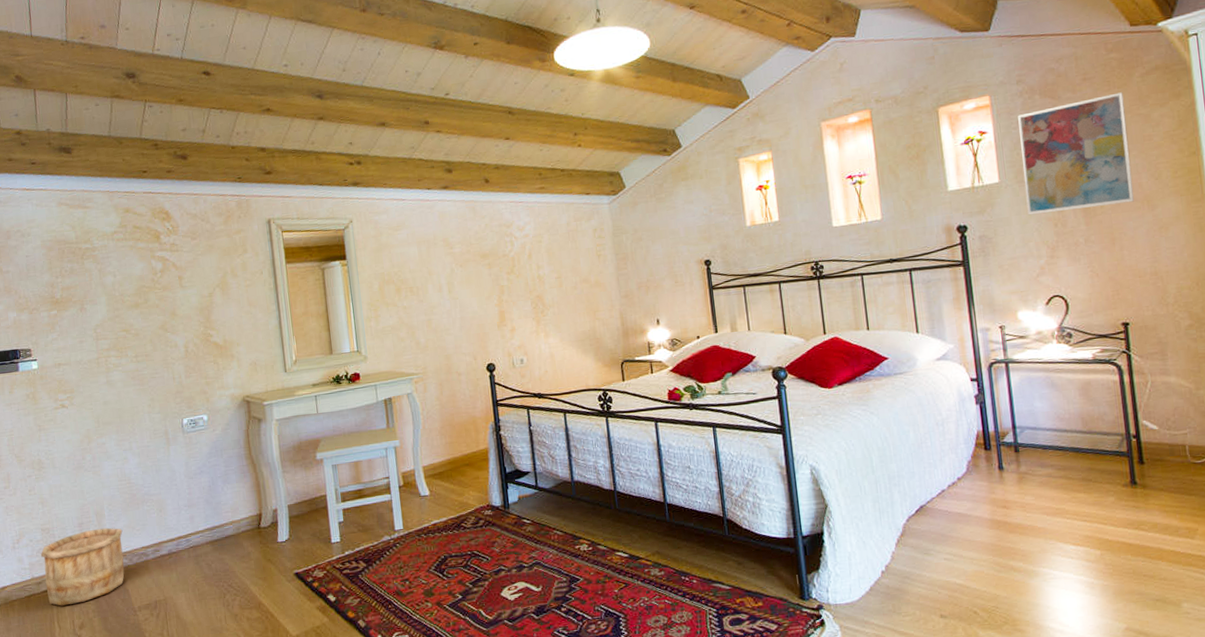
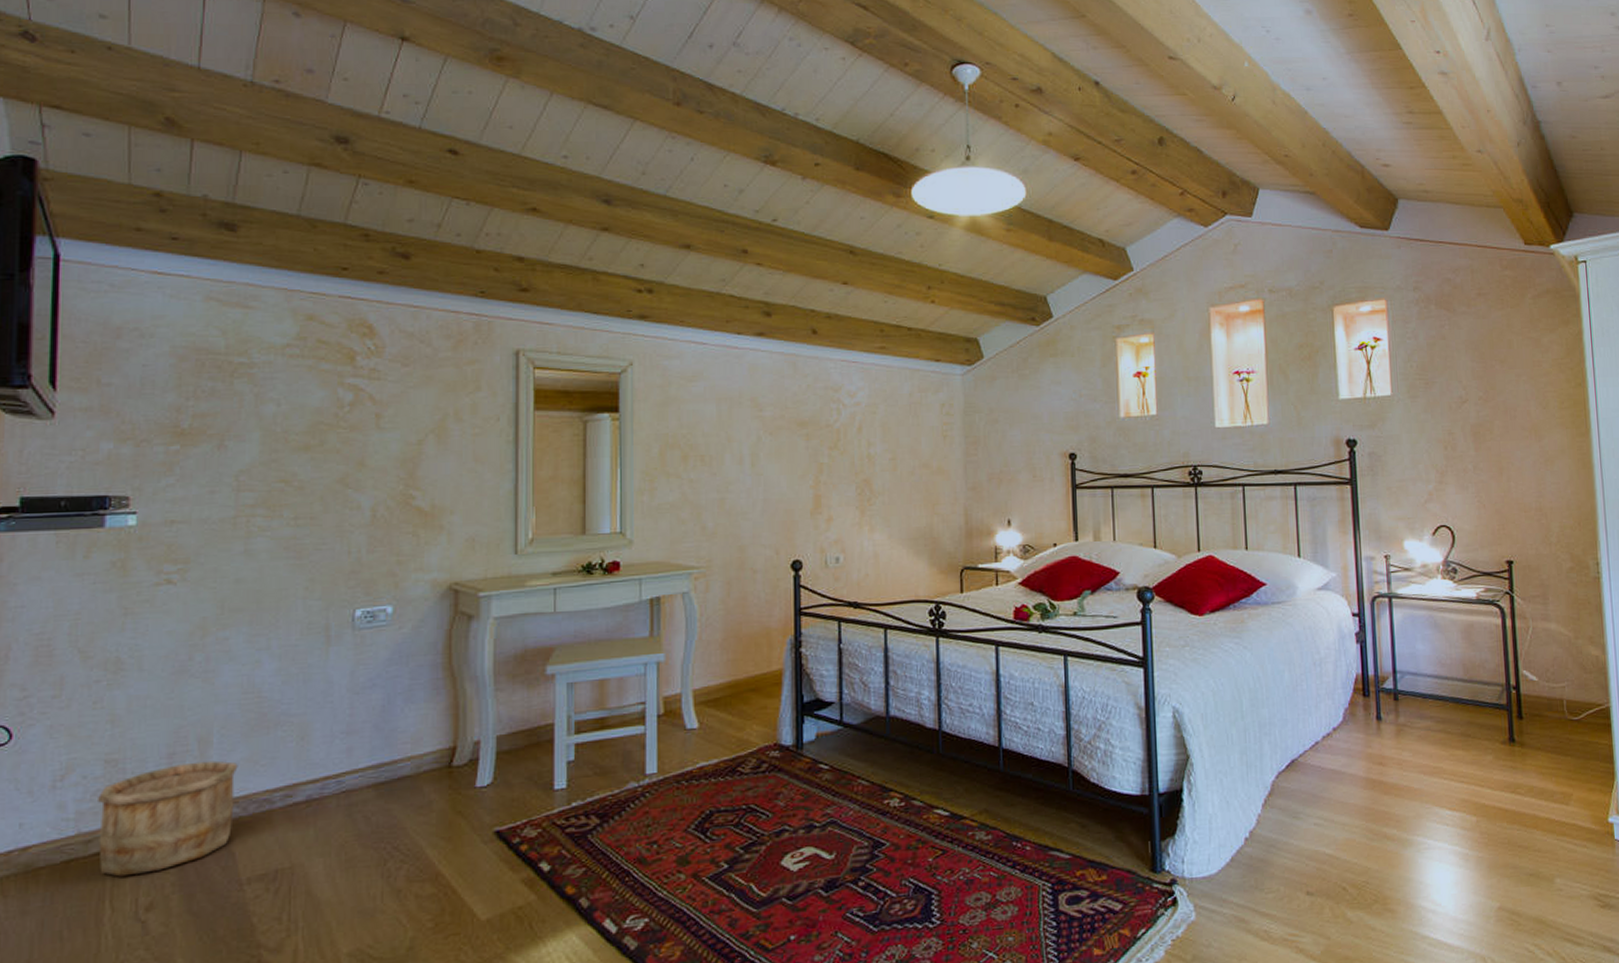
wall art: present [1018,92,1134,216] -> none [1413,312,1522,435]

